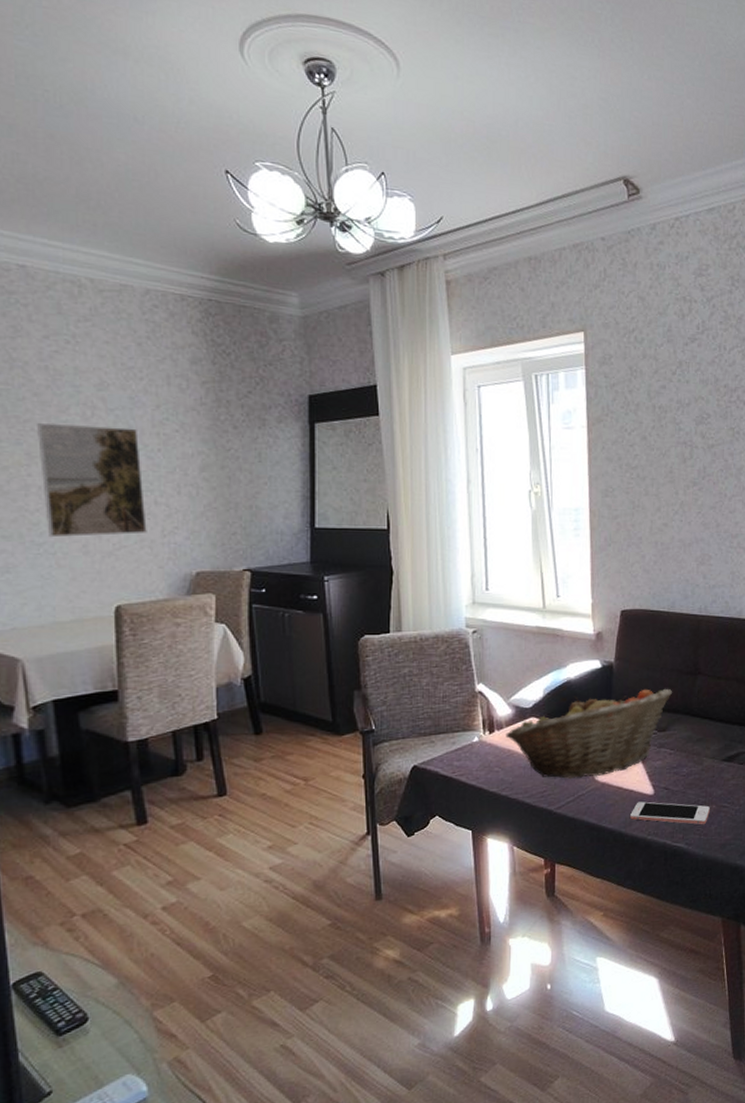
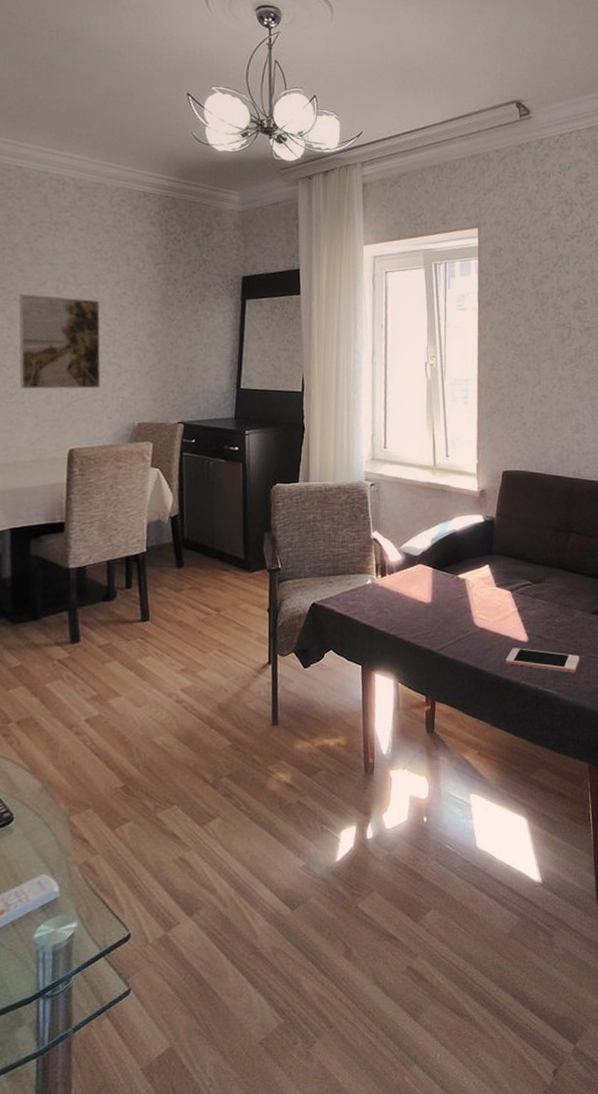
fruit basket: present [506,688,673,779] -> none [396,543,548,622]

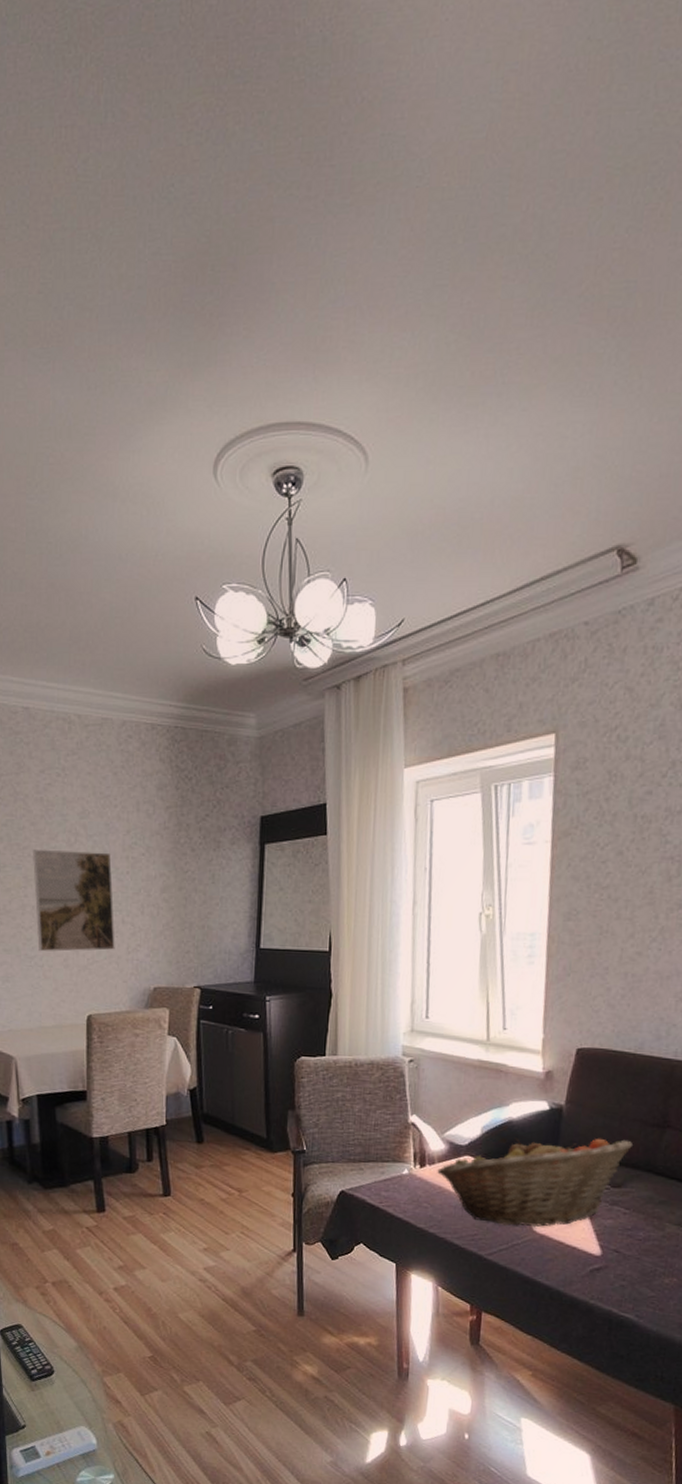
fruit basket: none [396,543,548,622] -> present [437,1137,634,1228]
cell phone: present [506,648,580,672] -> none [571,1261,670,1298]

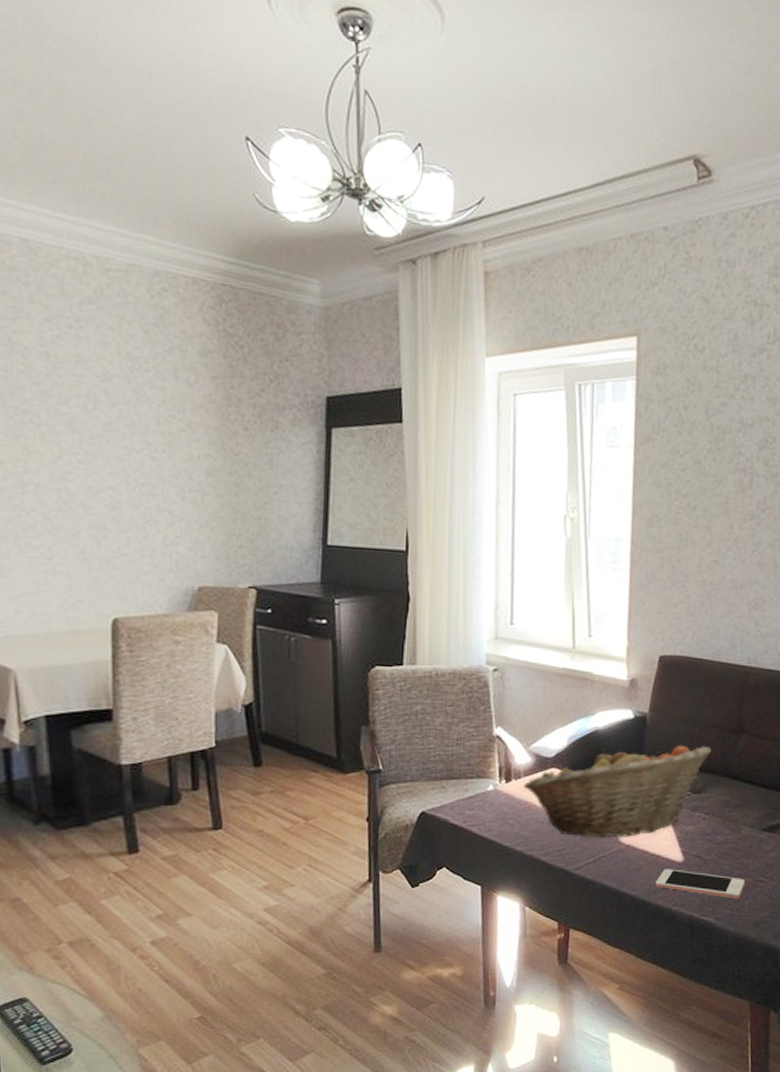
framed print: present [33,850,115,952] -> none [36,415,148,542]
cell phone: none [571,1261,670,1298] -> present [655,869,745,898]

